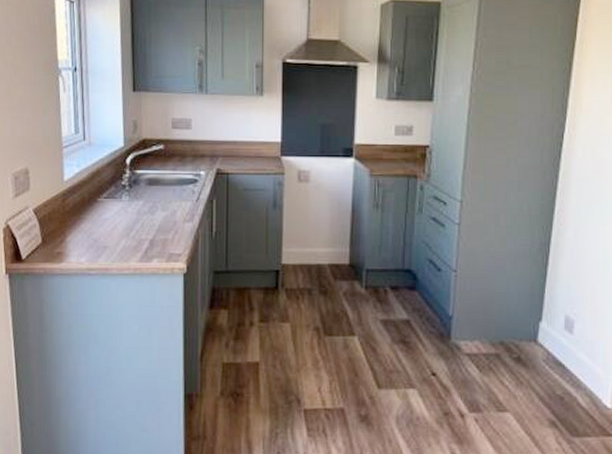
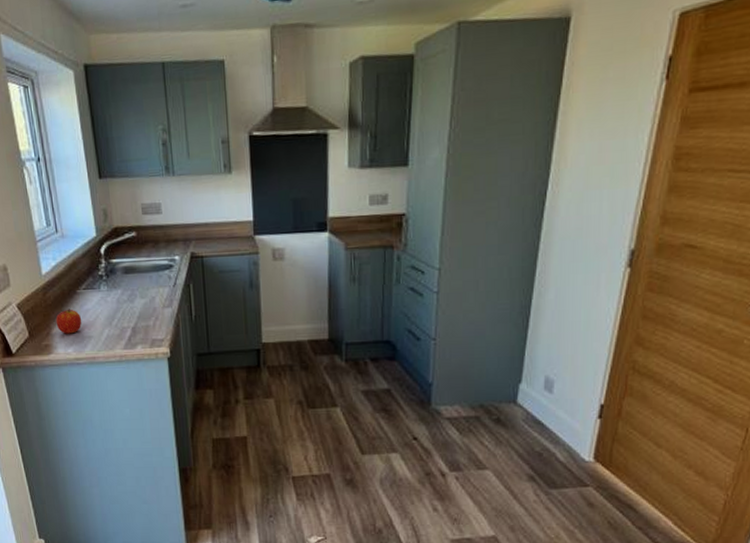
apple: none [72,217,99,243] -> present [55,309,82,334]

